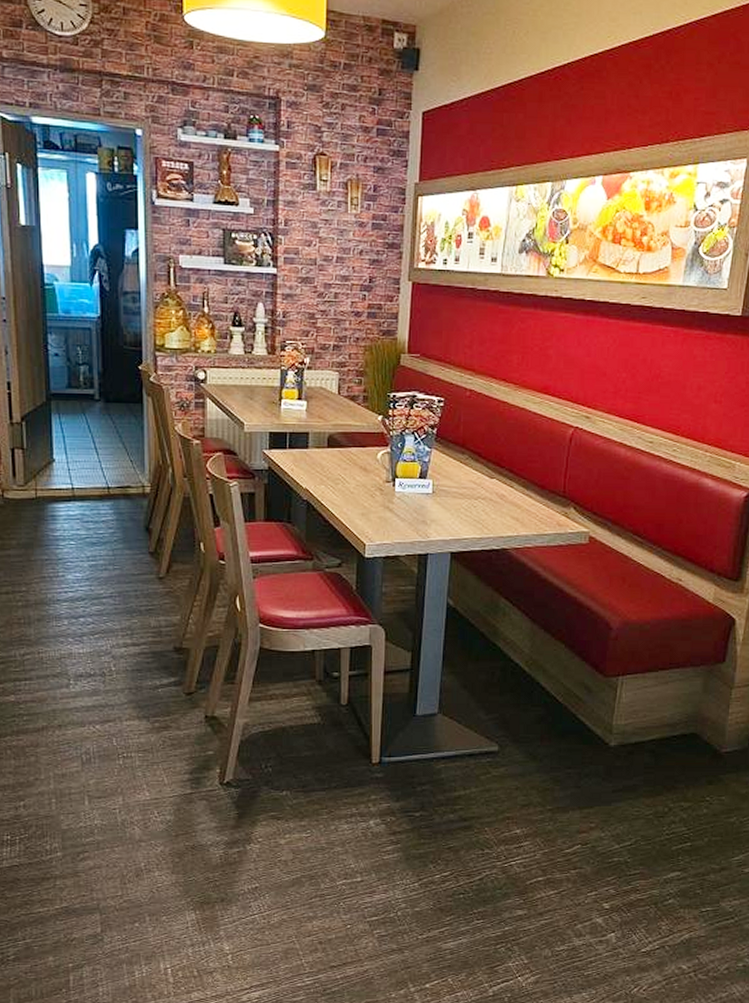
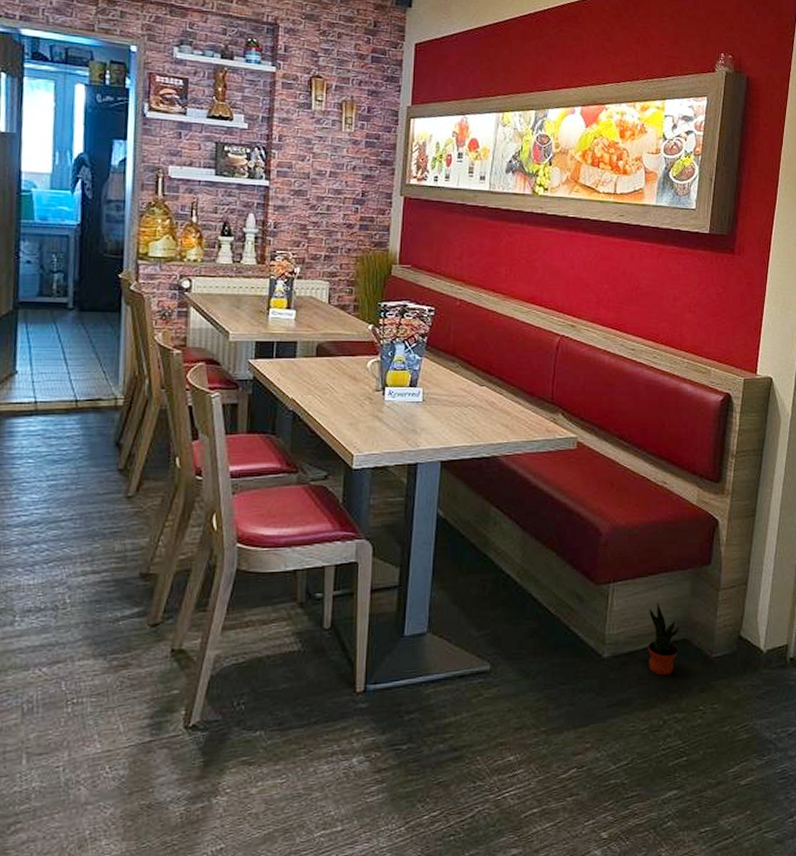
potted plant: none [655,697,690,766] -> present [648,602,680,676]

